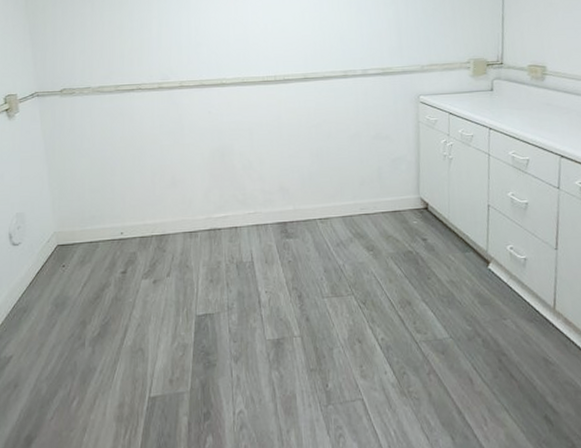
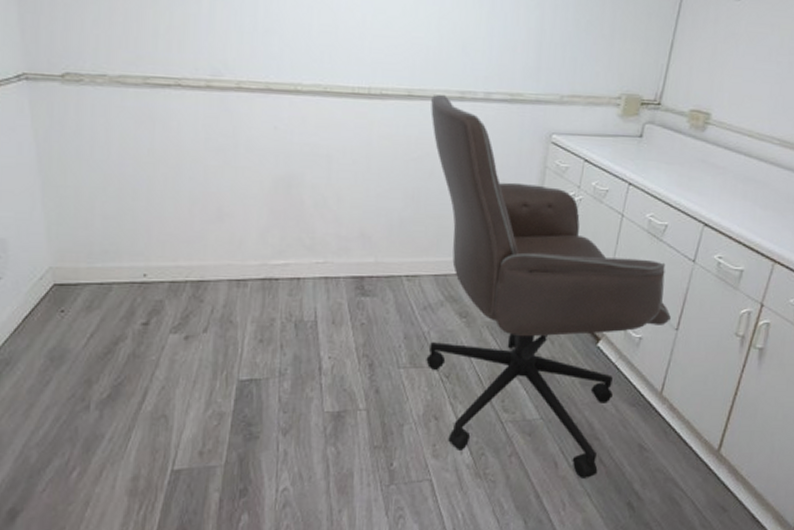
office chair: none [322,75,549,393] -> present [426,95,671,478]

